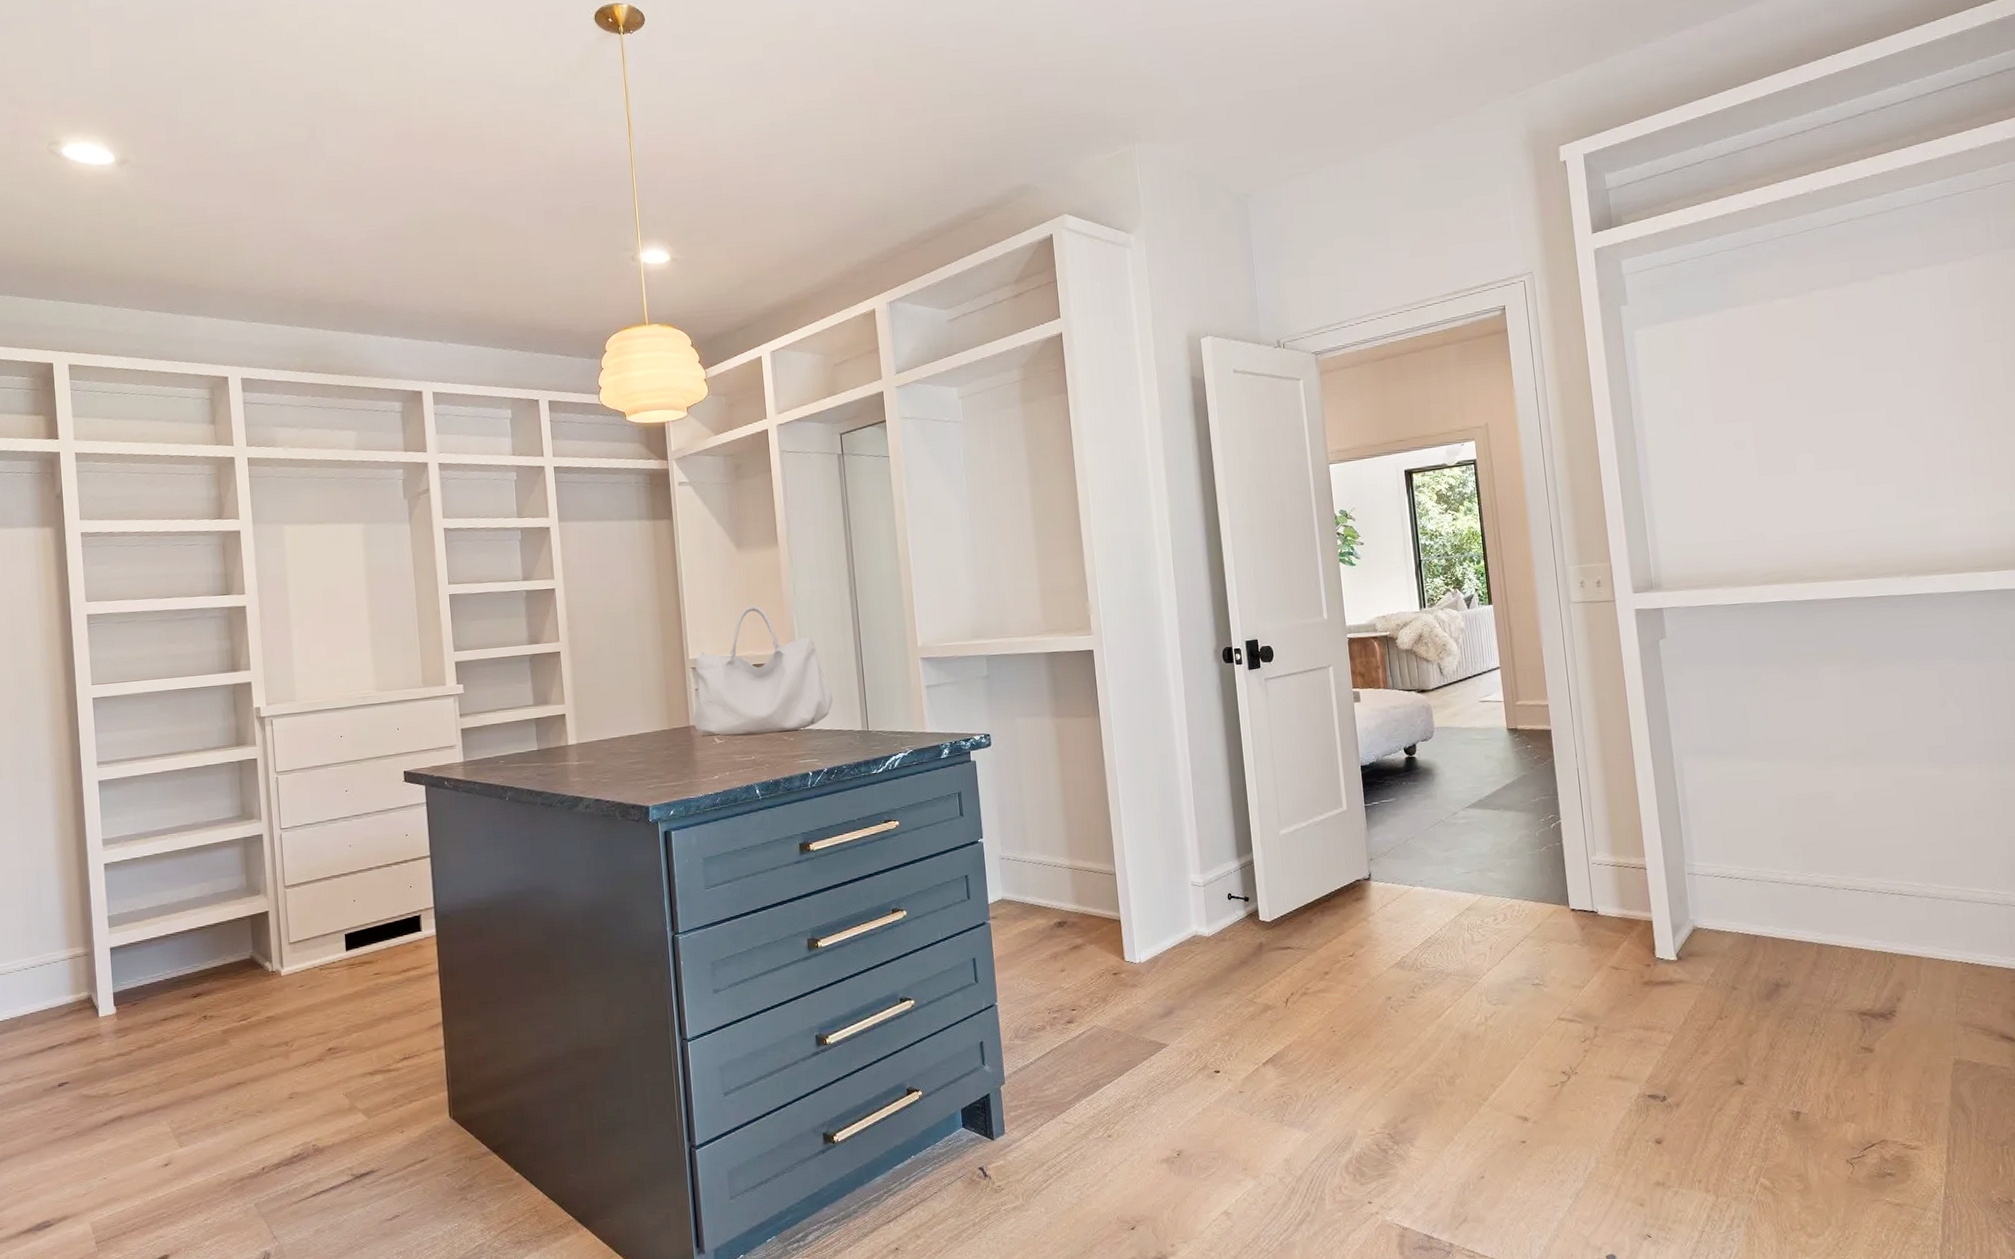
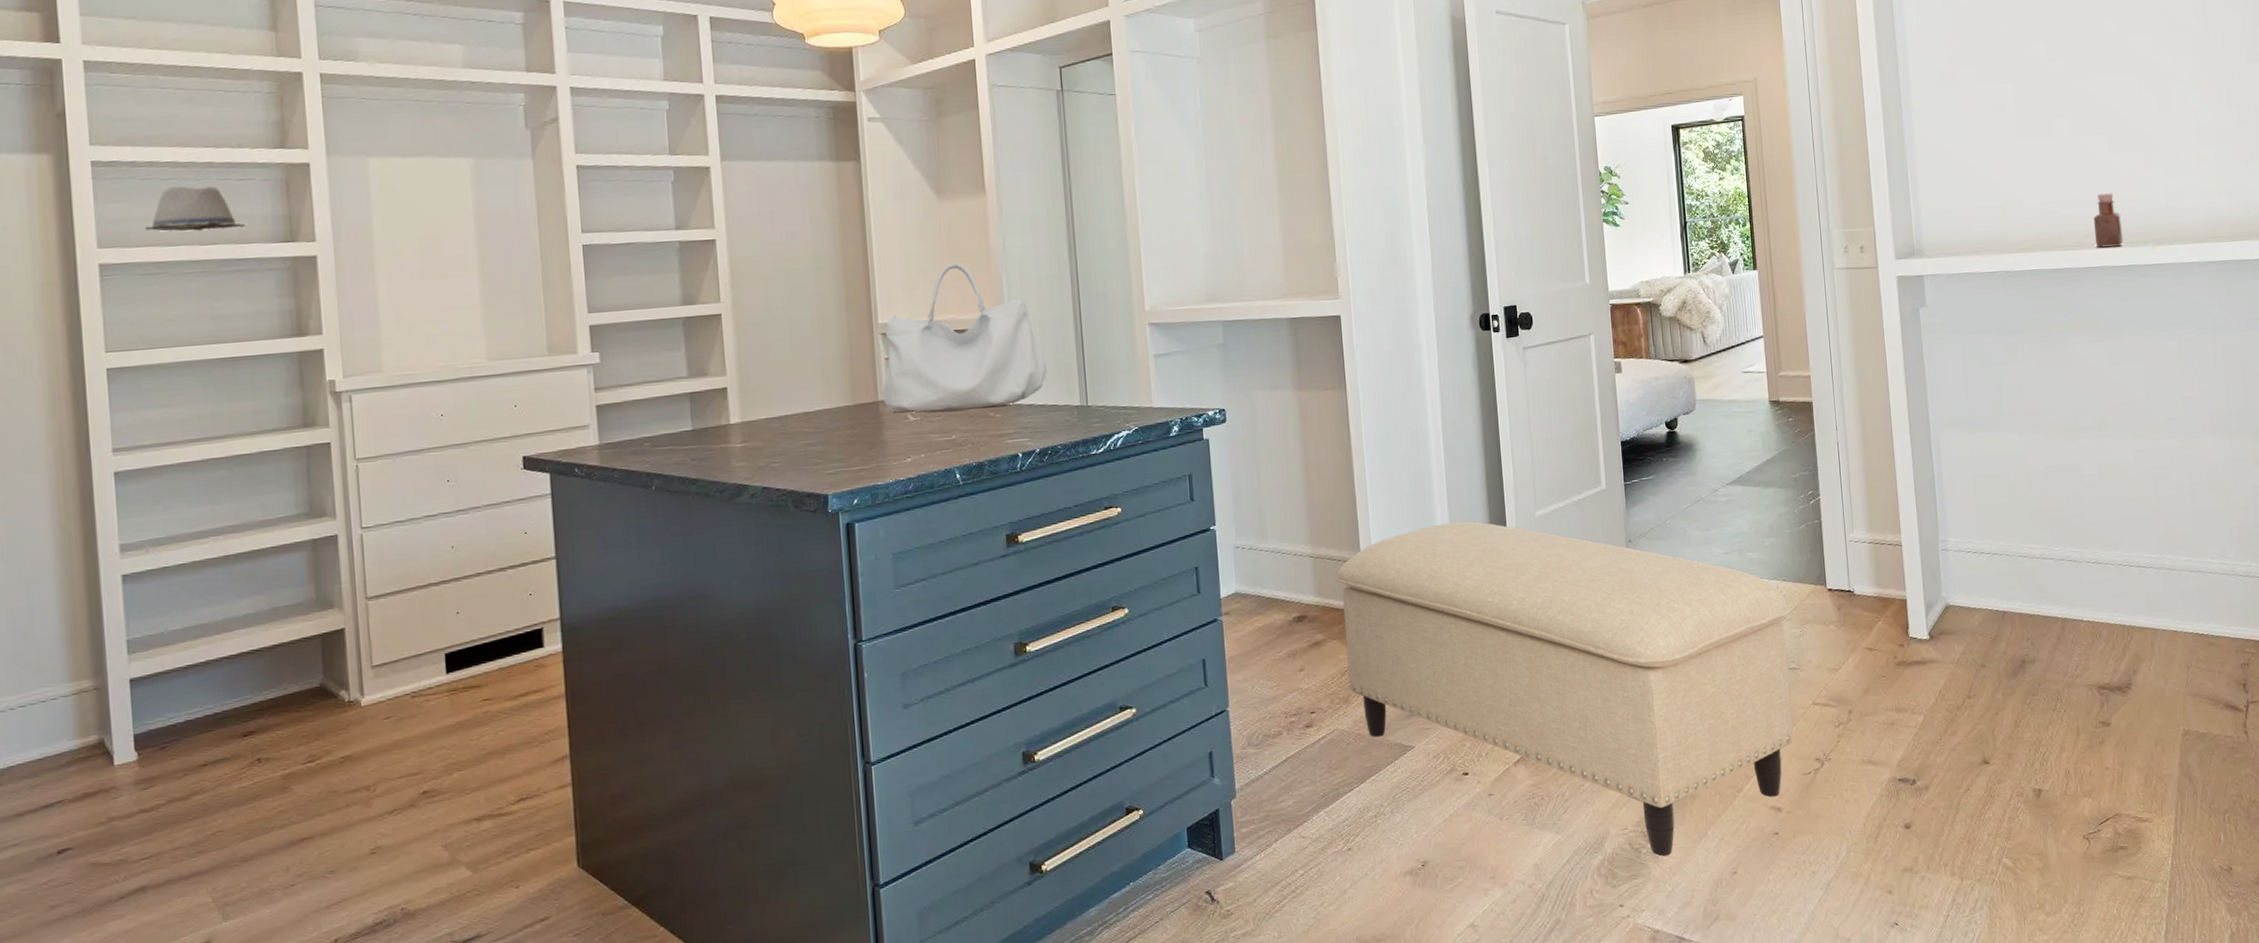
hat: none [119,551,193,588] -> present [144,186,245,232]
ottoman: none [1092,838,1539,1157] -> present [1334,521,1794,856]
perfume bottle: none [1841,525,1876,580] -> present [2093,193,2124,248]

